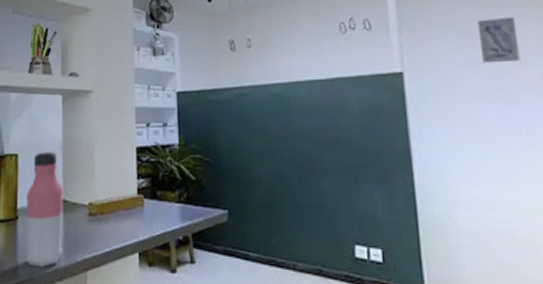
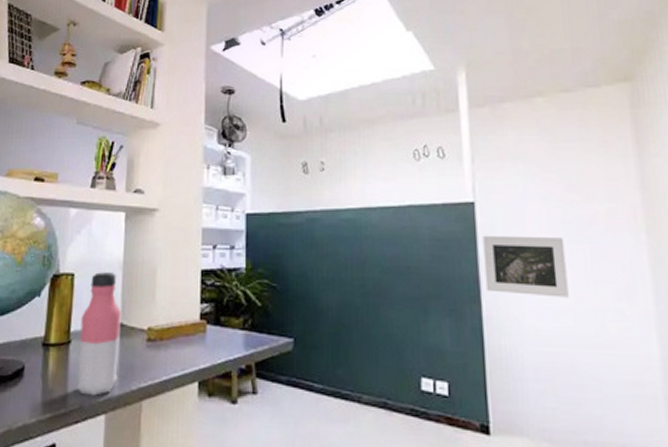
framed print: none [412,104,503,164] -> present [483,235,569,298]
wall art: present [477,16,521,64] -> none [547,151,588,197]

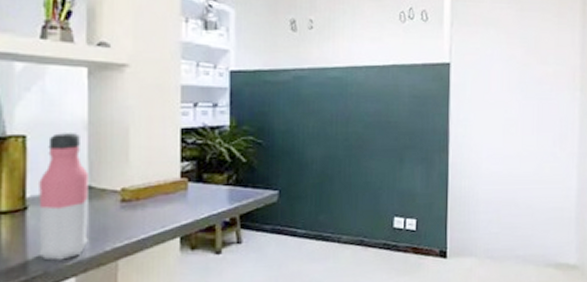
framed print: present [483,235,569,298] -> none [453,93,519,145]

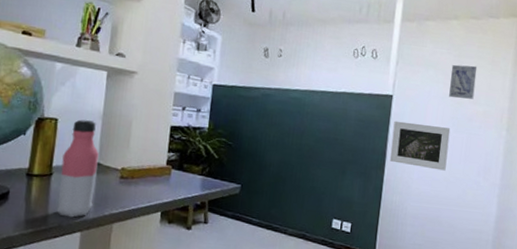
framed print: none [453,93,519,145] -> present [389,121,451,171]
wall art: none [513,19,543,60] -> present [449,64,478,99]

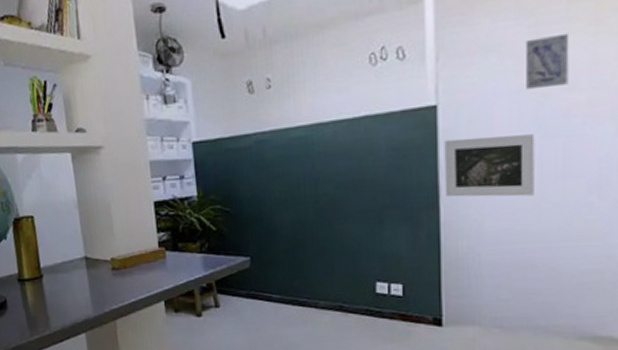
water bottle: present [56,119,99,218] -> none [48,212,91,319]

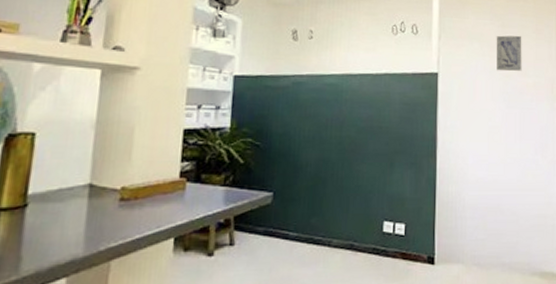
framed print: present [444,134,535,197] -> none [441,101,502,152]

